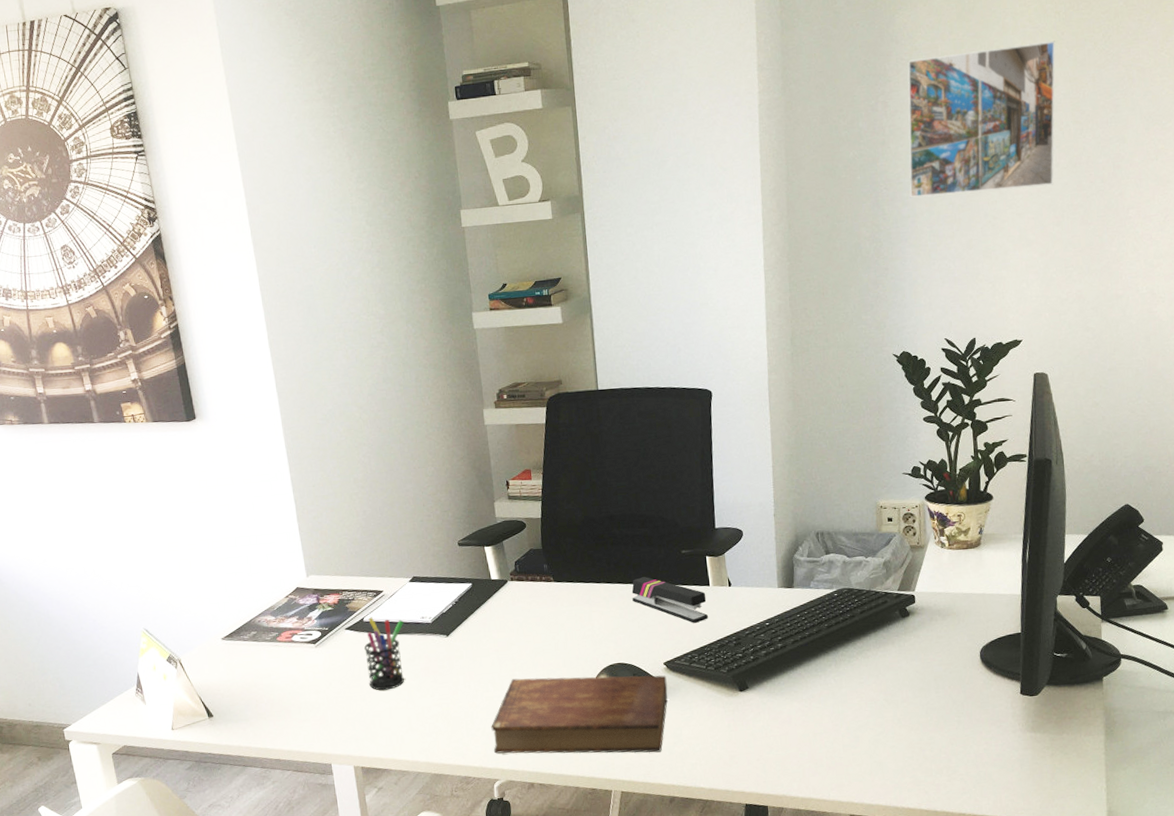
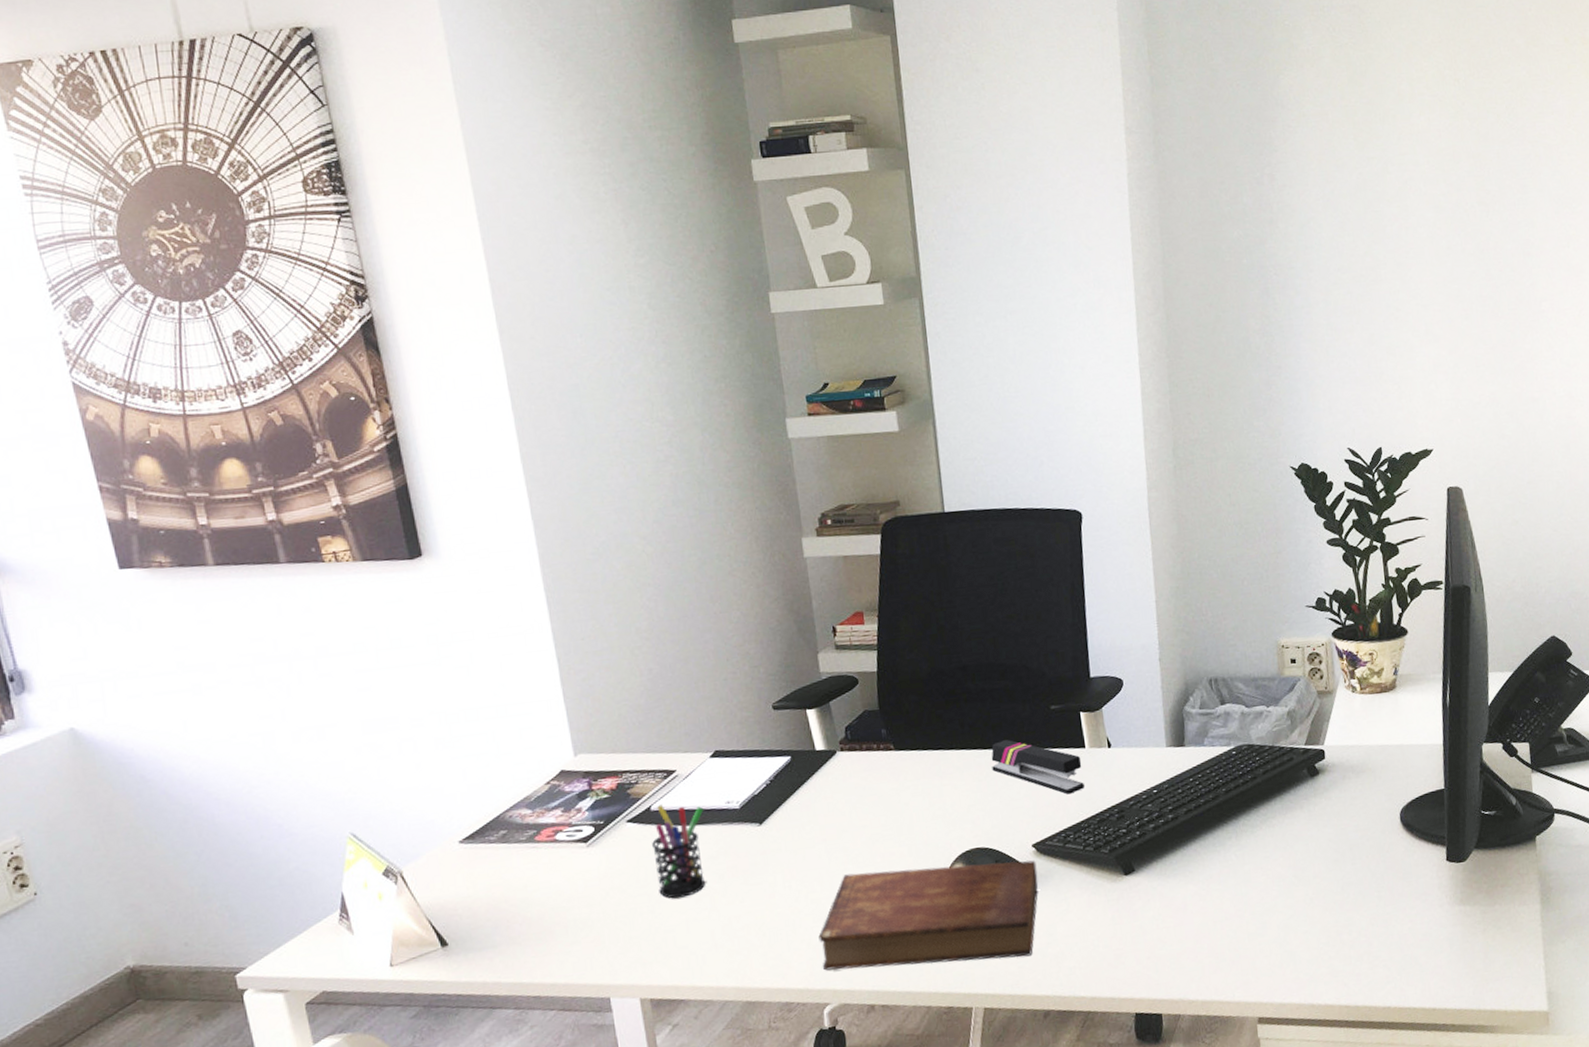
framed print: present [907,40,1056,198] -> none [1295,111,1461,286]

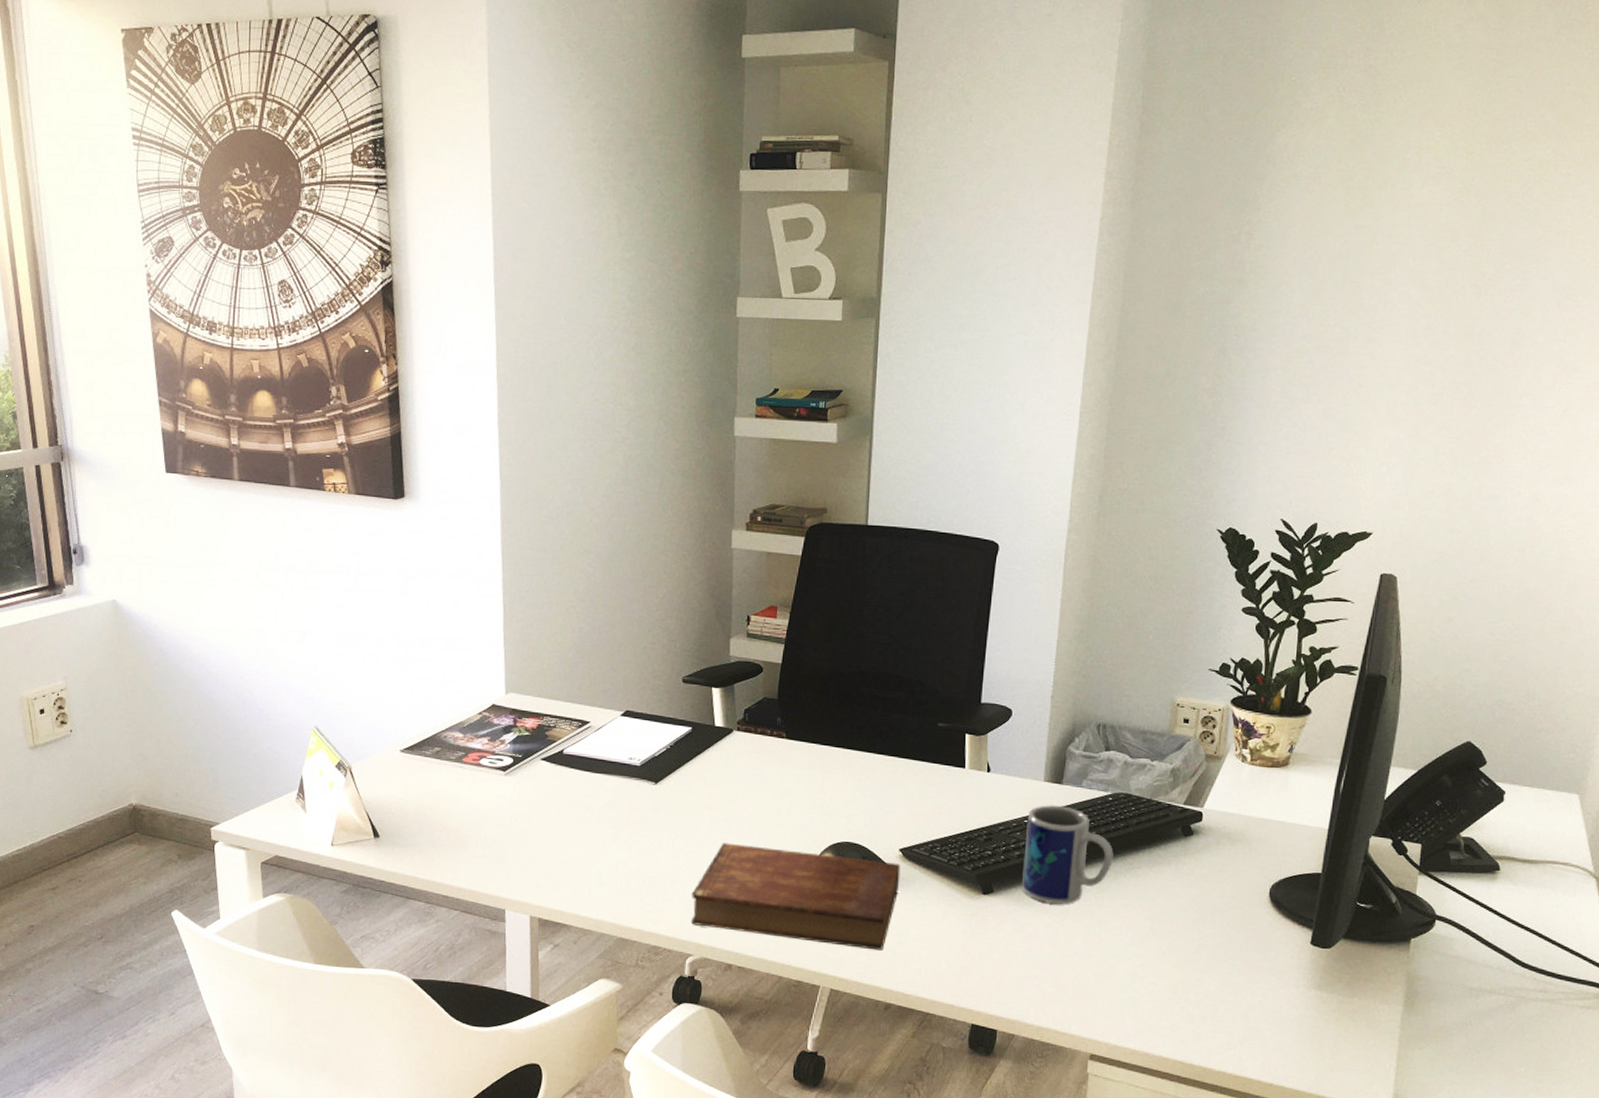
pen holder: present [652,804,705,899] -> none [560,749,609,835]
stapler: present [991,739,1084,795] -> none [873,747,960,809]
mug: none [1155,768,1247,872] -> present [1022,805,1114,904]

